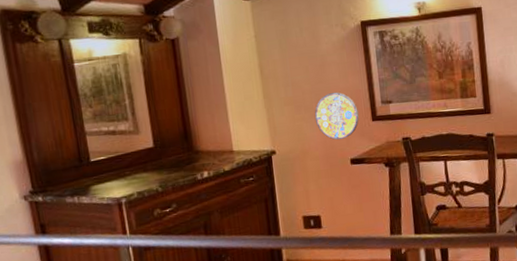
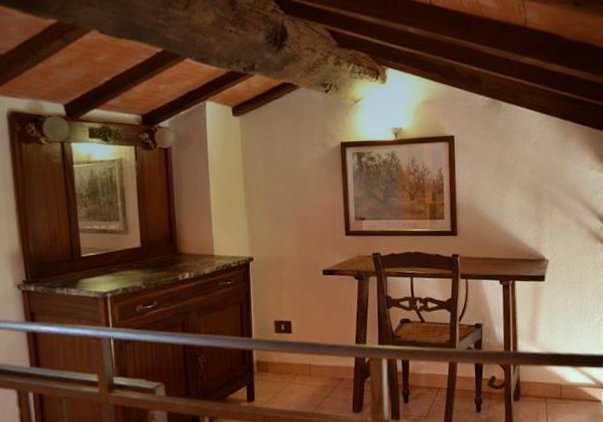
manhole cover: present [314,92,359,140] -> none [292,206,333,251]

